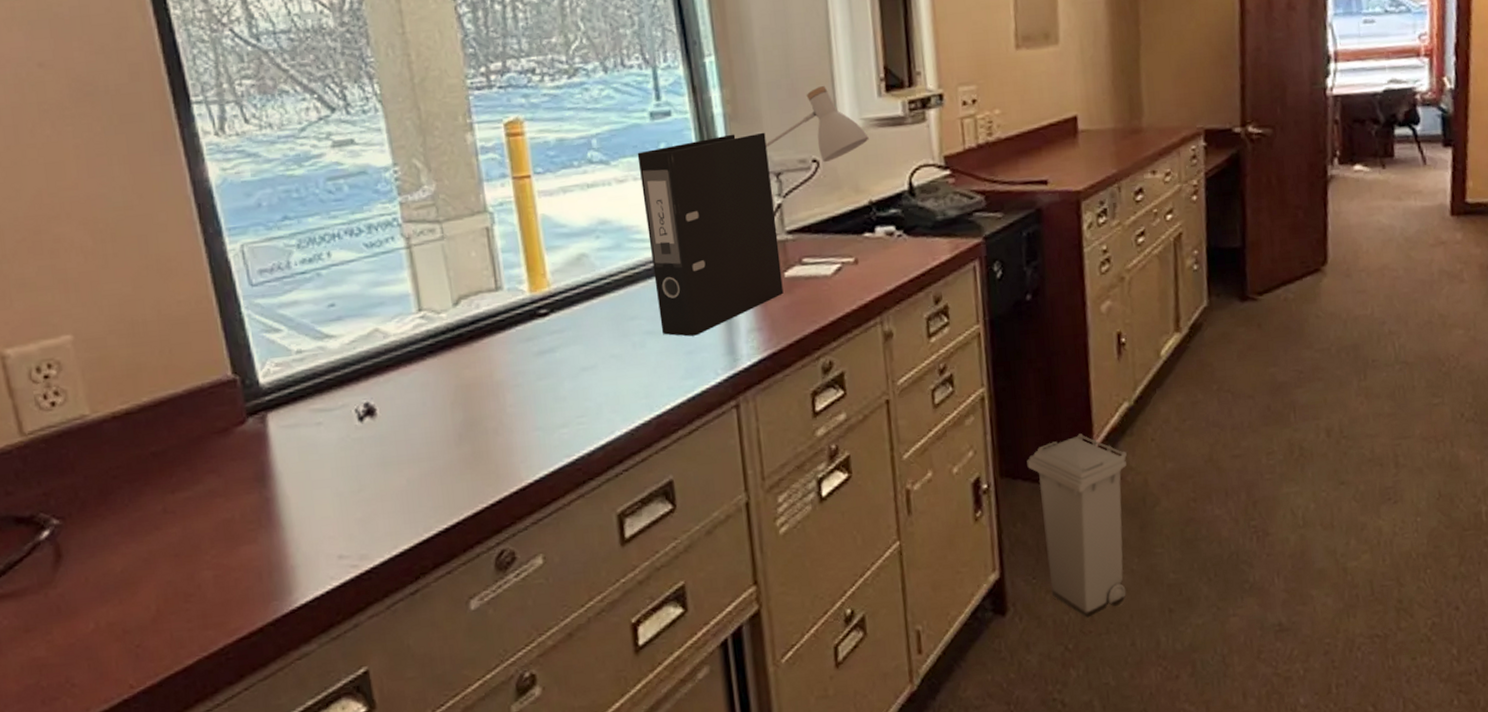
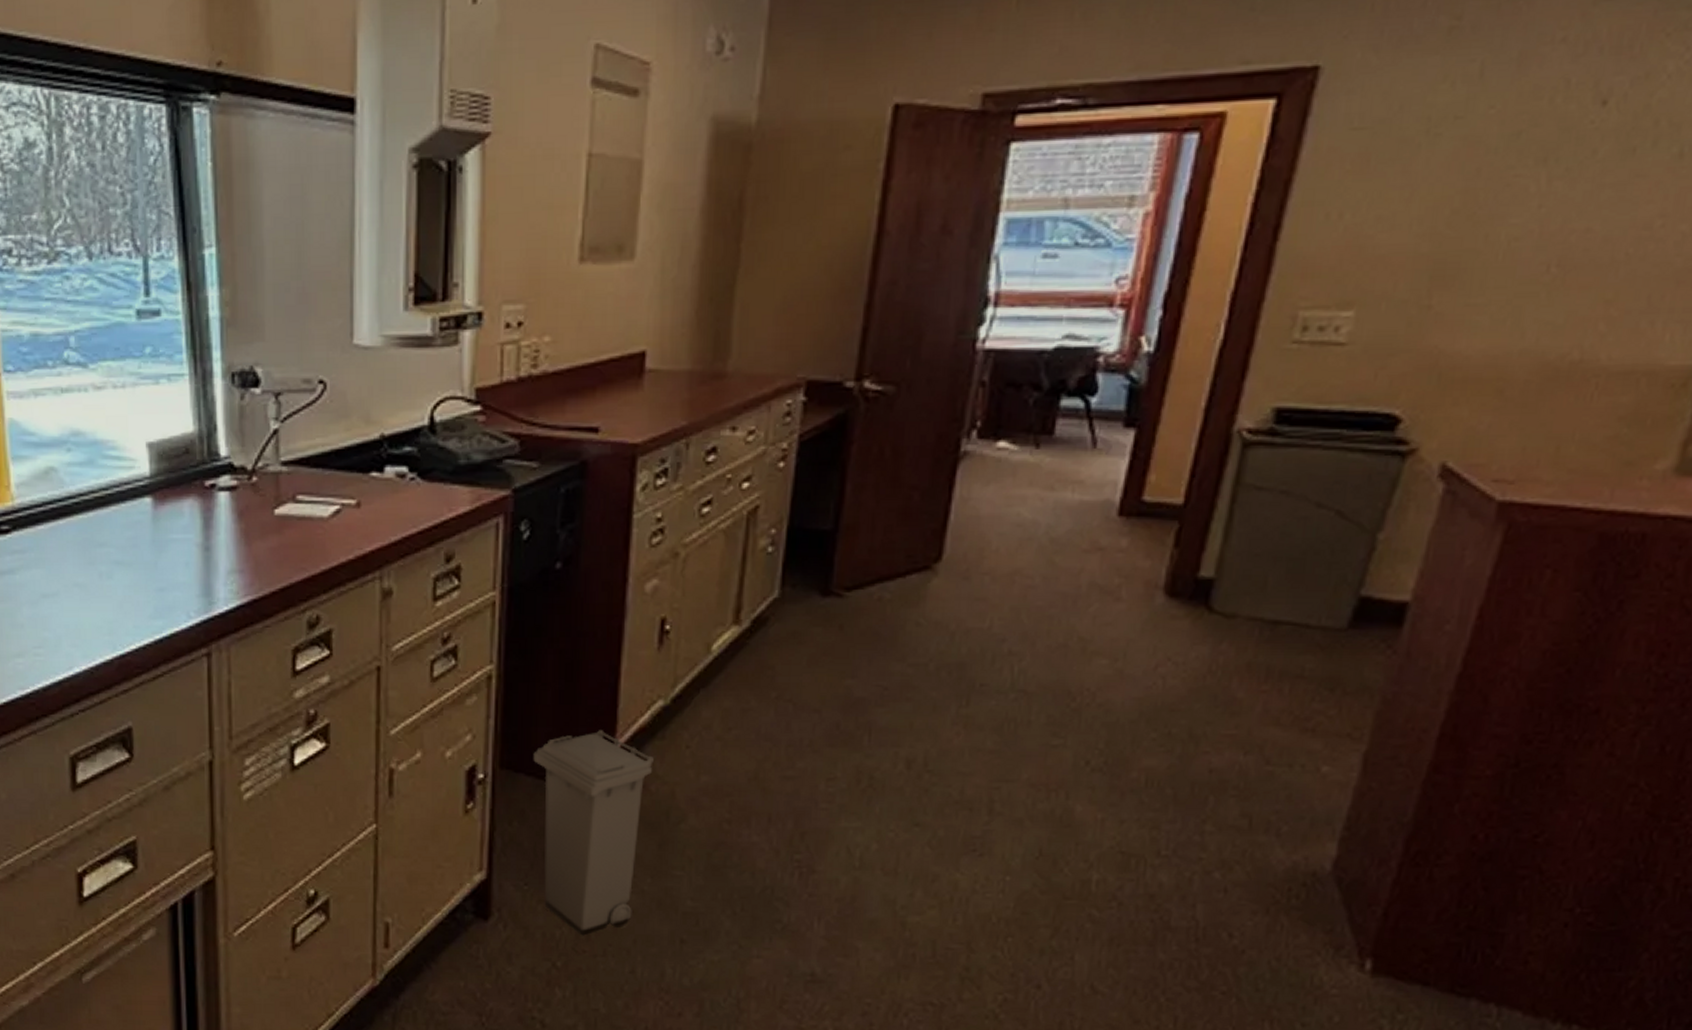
binder: present [637,132,784,337] -> none [119,342,272,571]
desk lamp: present [765,85,869,163] -> none [266,291,388,385]

